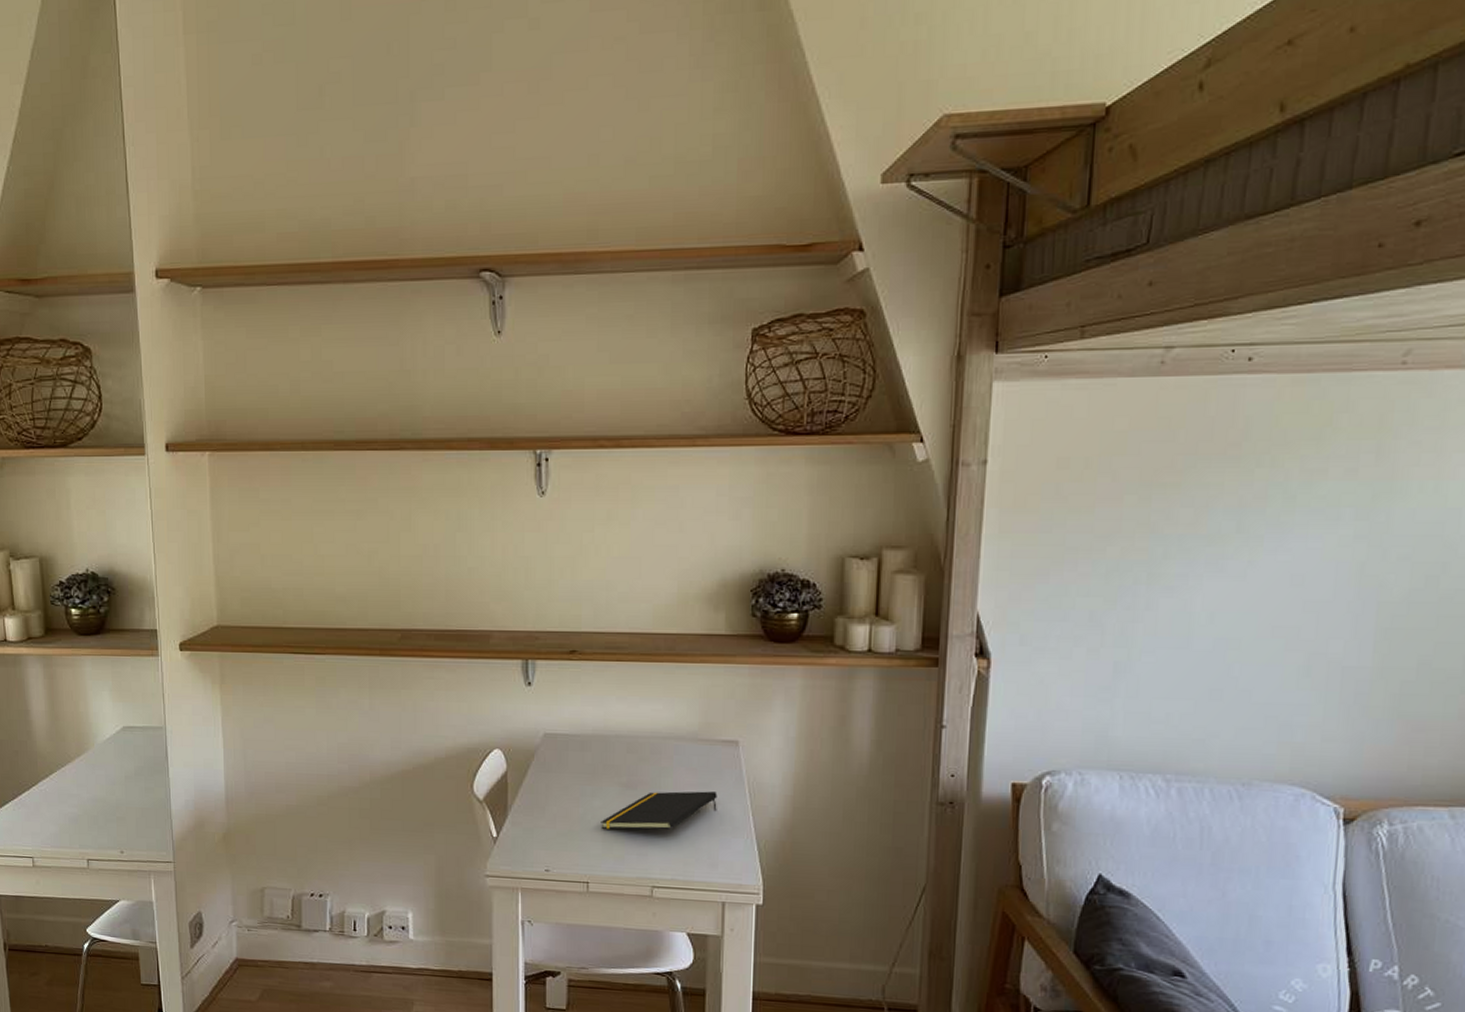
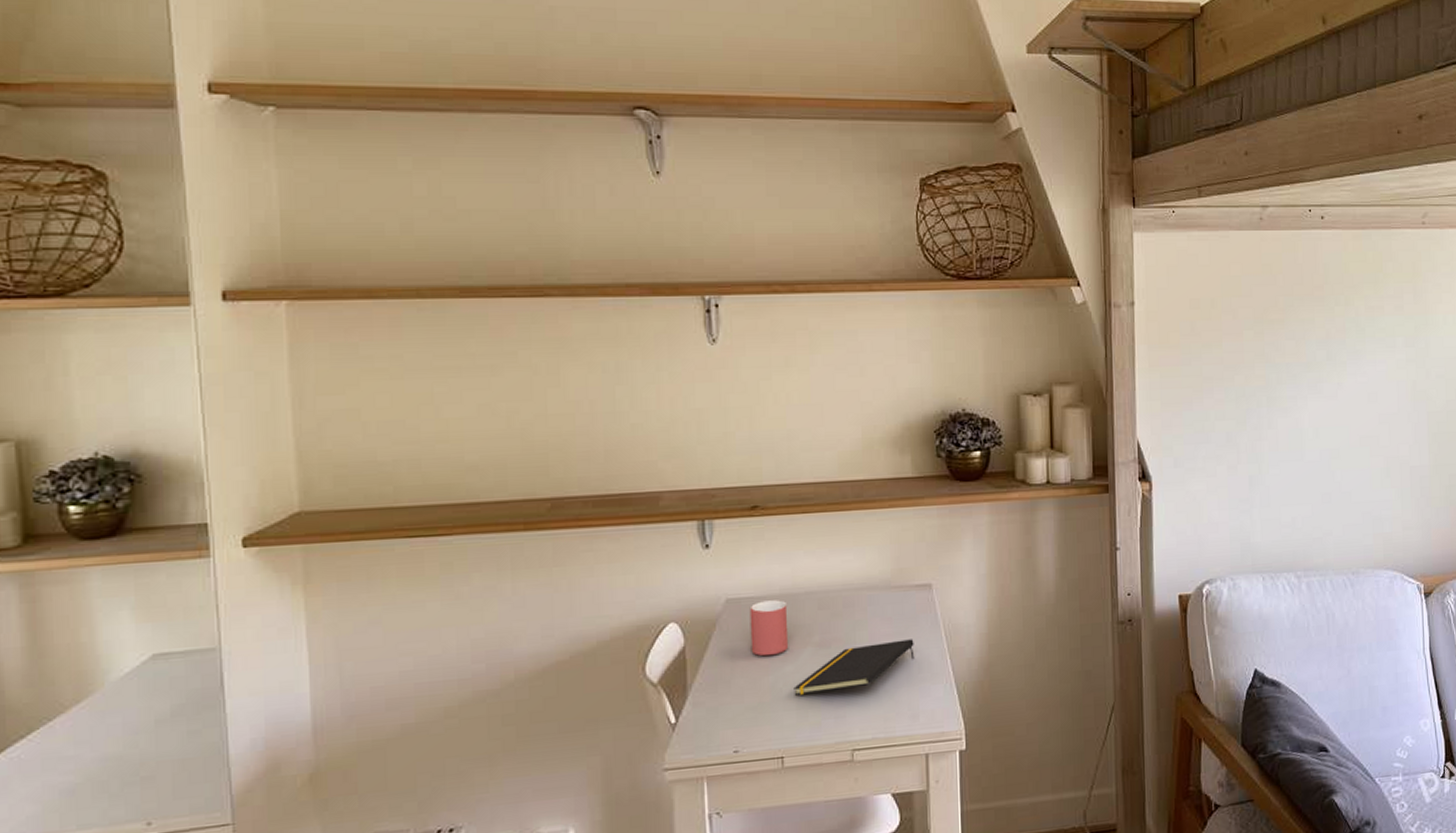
mug: none [564,739,599,790] -> present [749,600,789,657]

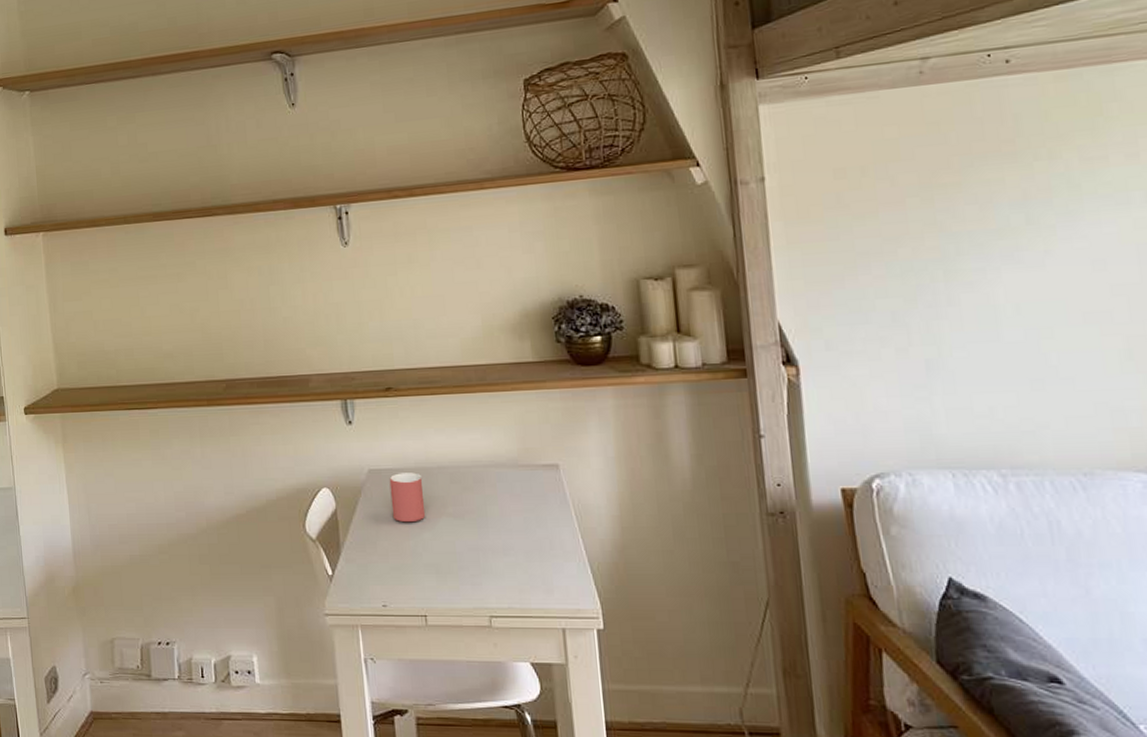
notepad: present [793,639,915,695] -> none [432,516,546,560]

